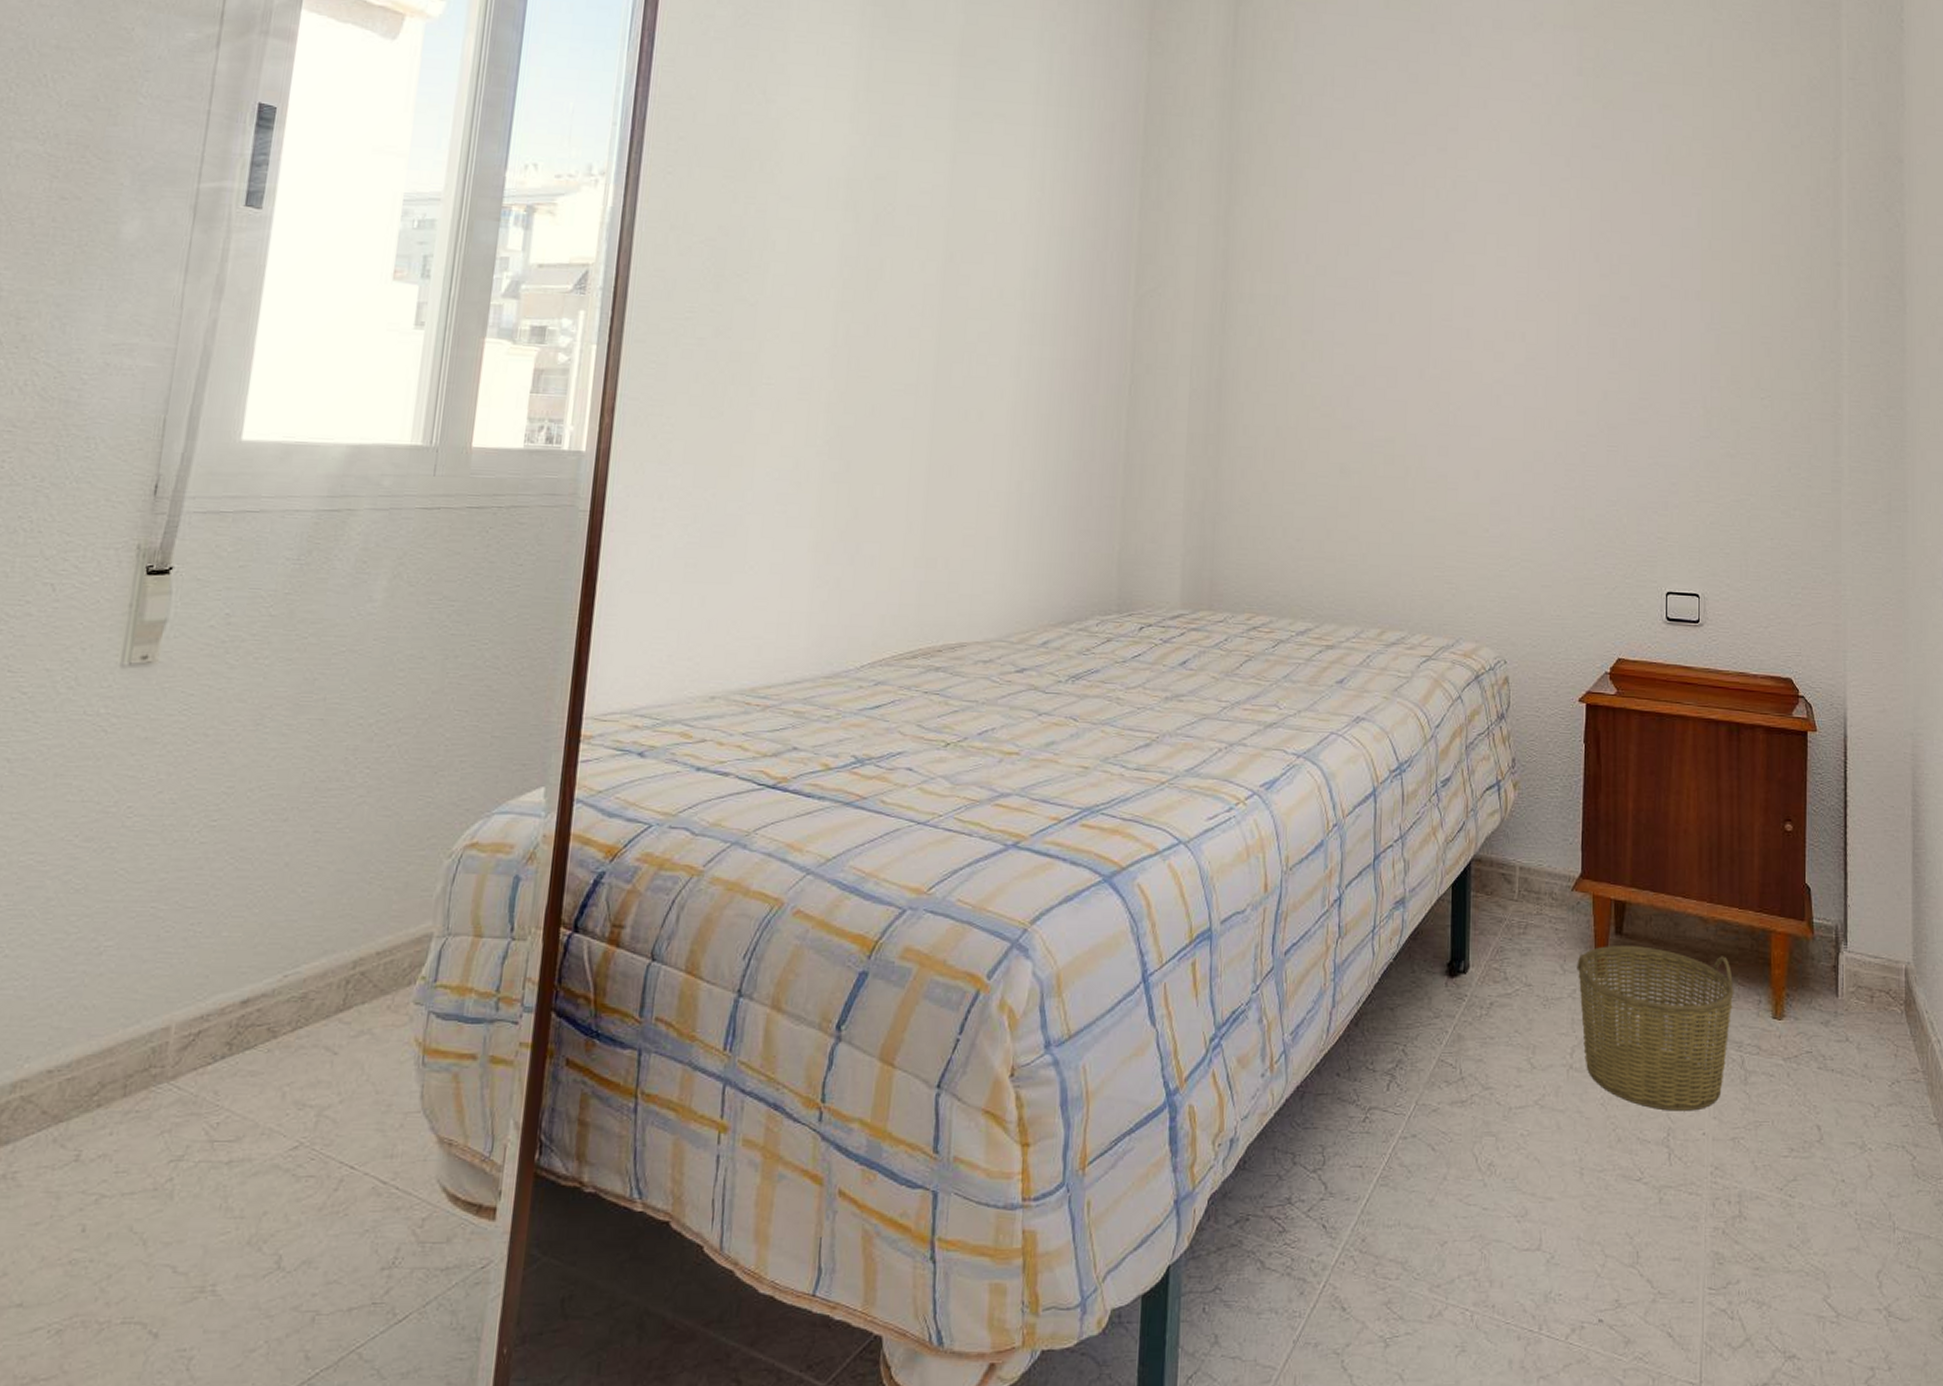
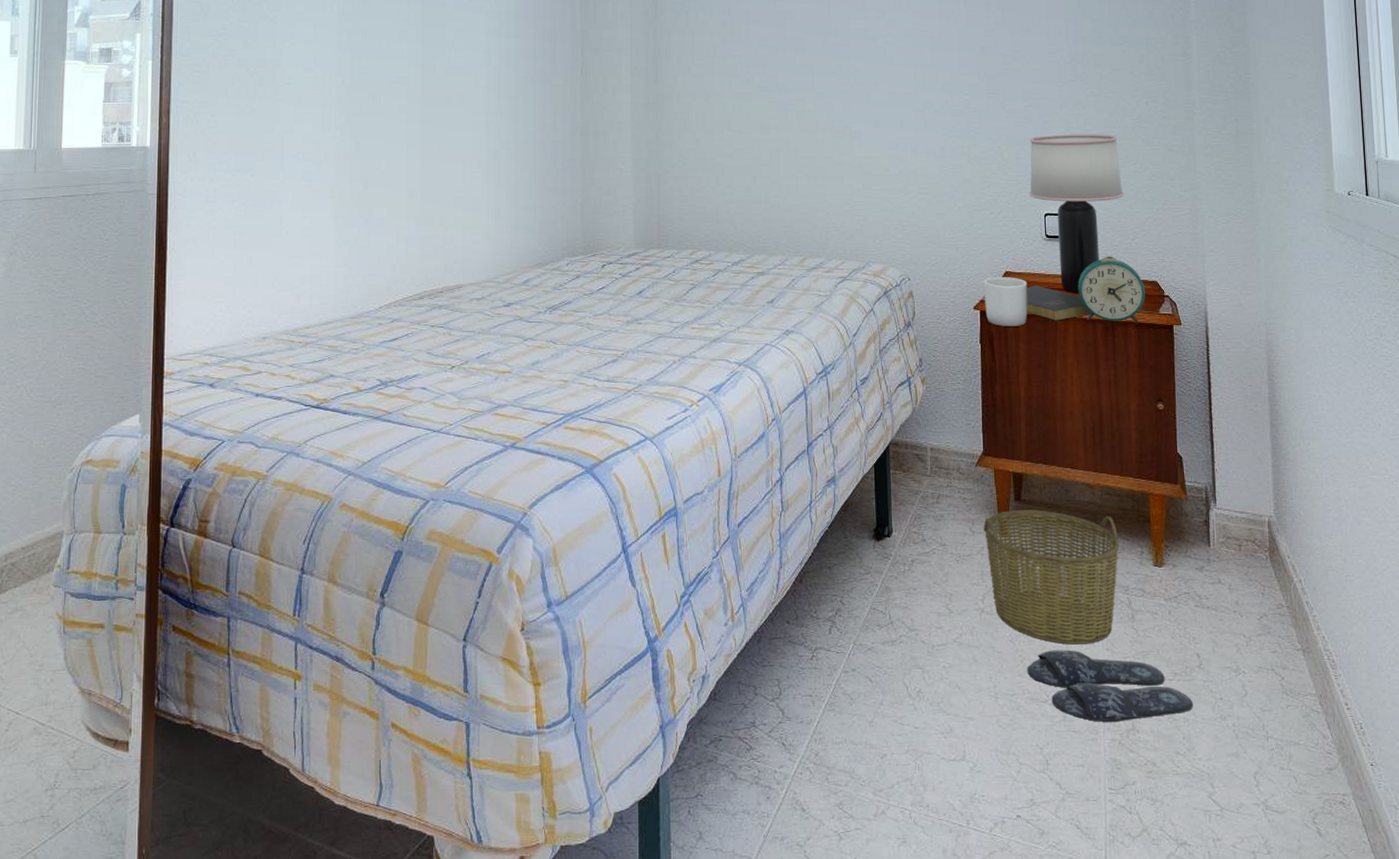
mug: none [1591,664,1643,725] -> present [983,277,1028,326]
slippers: none [1620,1117,1810,1206] -> present [1028,650,1193,722]
book: none [1640,676,1715,720] -> present [1026,285,1091,321]
table lamp: none [1649,499,1759,689] -> present [1029,134,1125,294]
alarm clock: none [1700,646,1777,727] -> present [1078,256,1145,323]

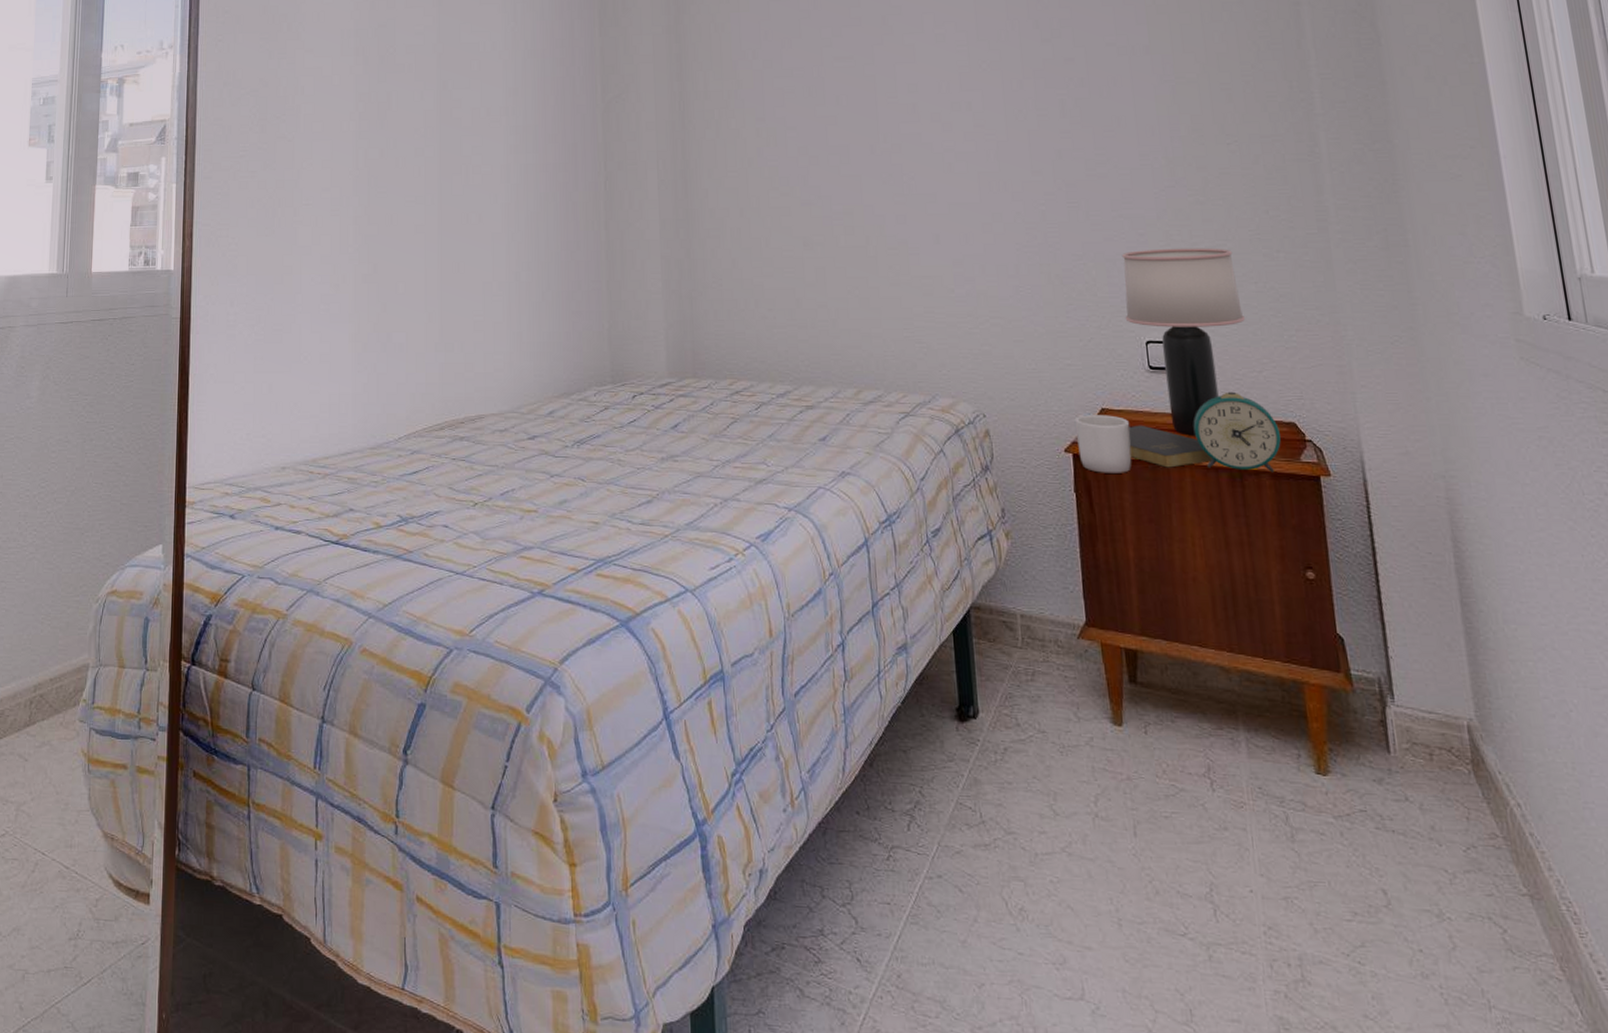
basket: present [983,510,1120,645] -> none [1091,694,1269,867]
slippers: present [1028,650,1193,722] -> none [1158,870,1382,969]

